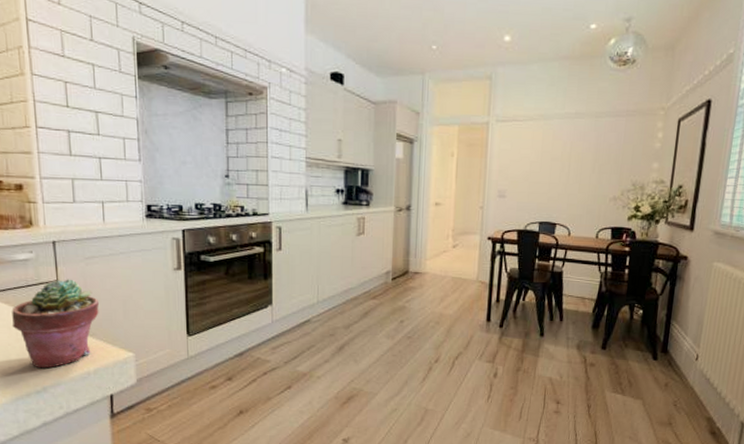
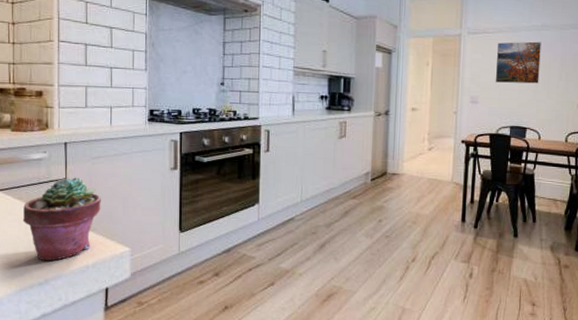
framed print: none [524,130,575,177] -> present [495,41,541,84]

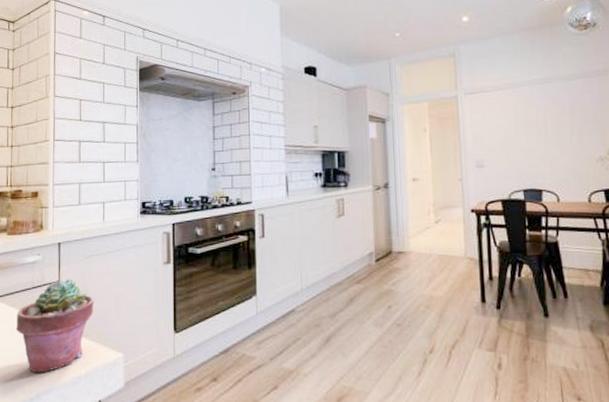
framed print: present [495,41,541,84] -> none [498,95,549,144]

